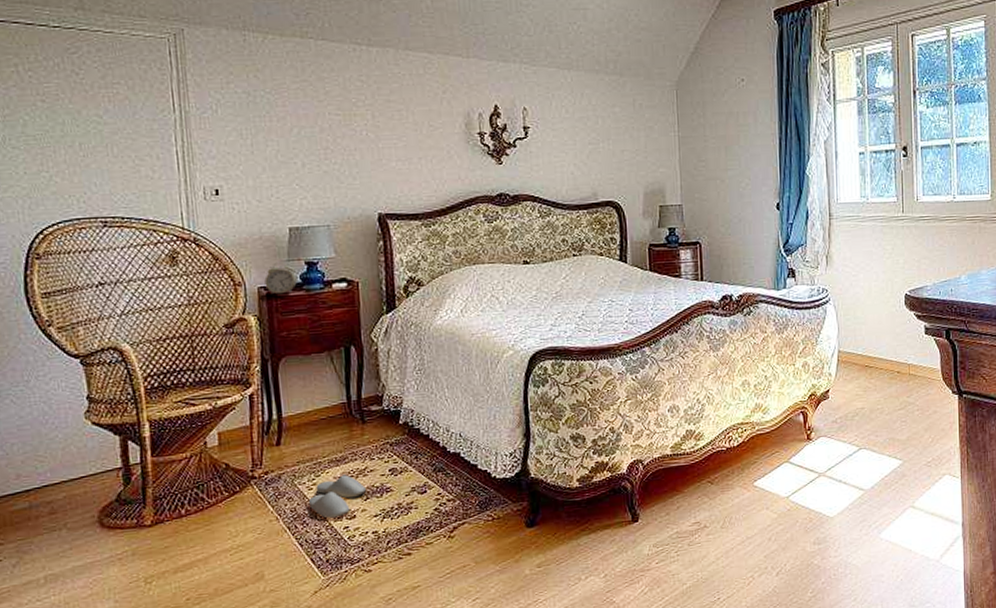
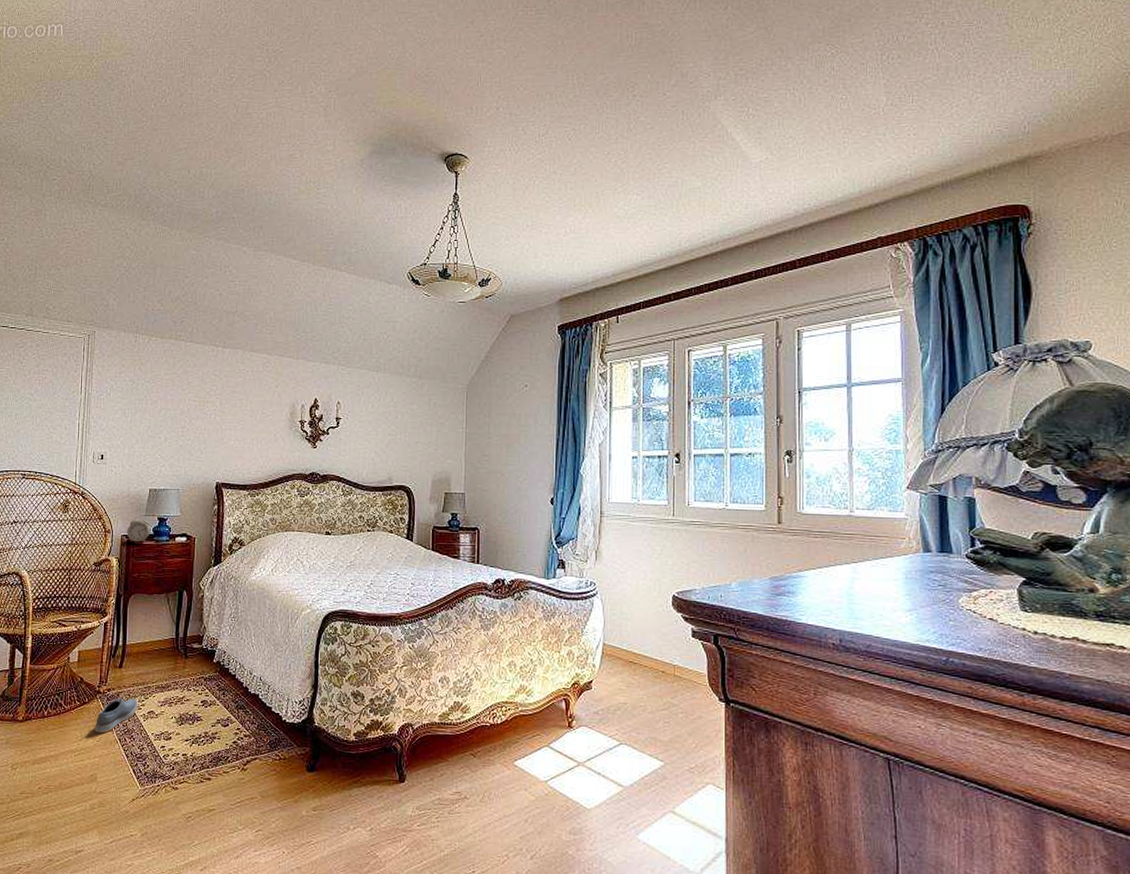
shoe: none [253,478,308,525] -> present [94,698,138,734]
slippers: present [308,475,367,519] -> none [136,700,182,737]

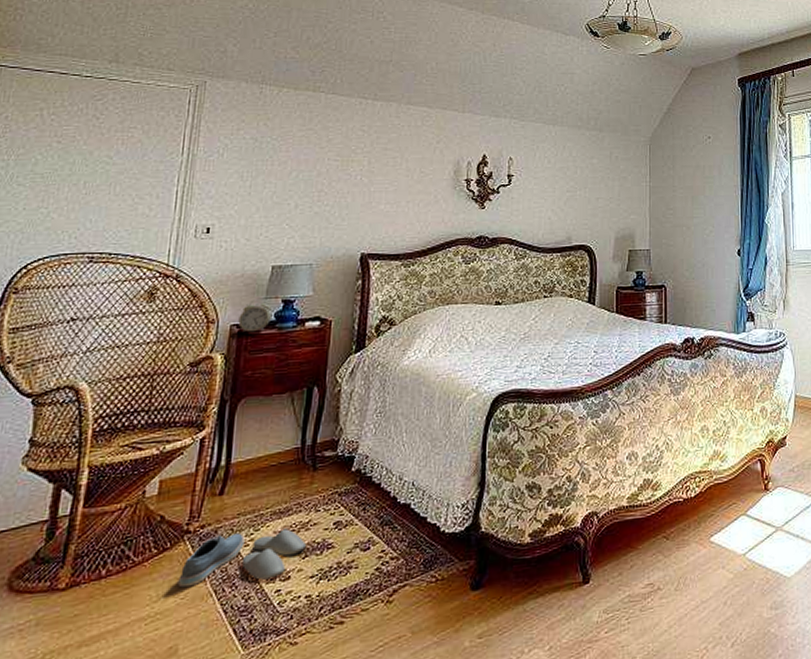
slippers: none [136,700,182,737] -> present [241,528,307,580]

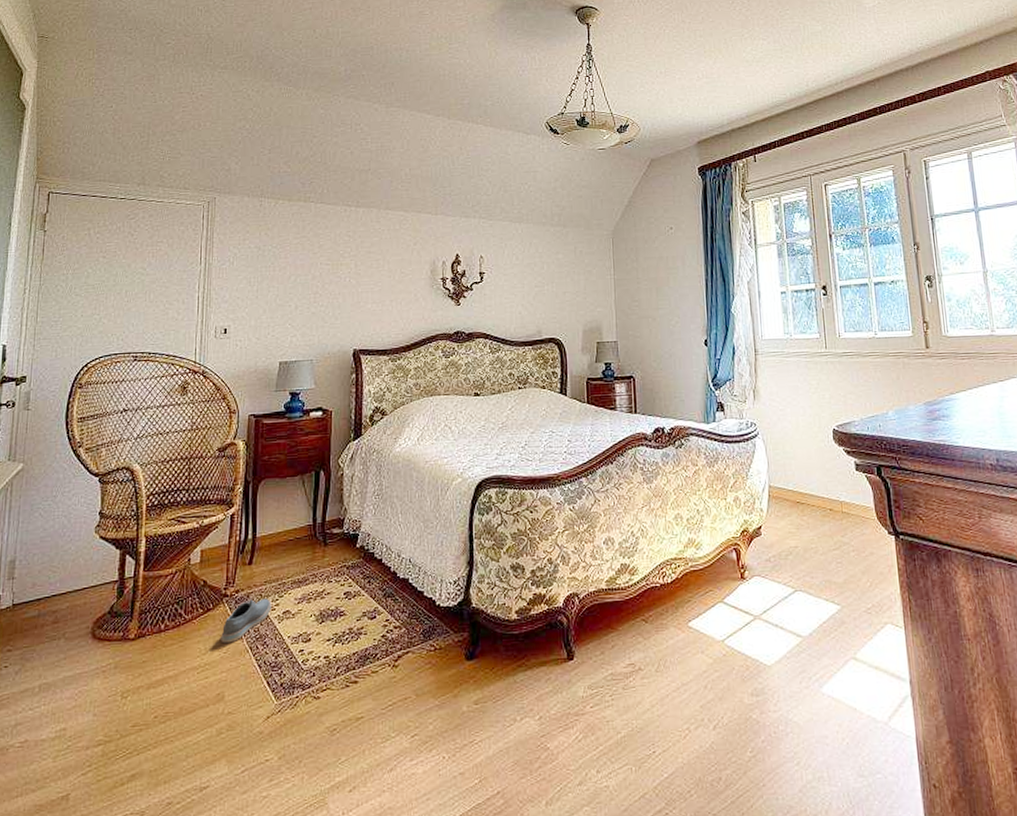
alarm clock: present [238,299,272,333] -> none [255,392,281,422]
slippers: present [241,528,307,580] -> none [270,596,323,640]

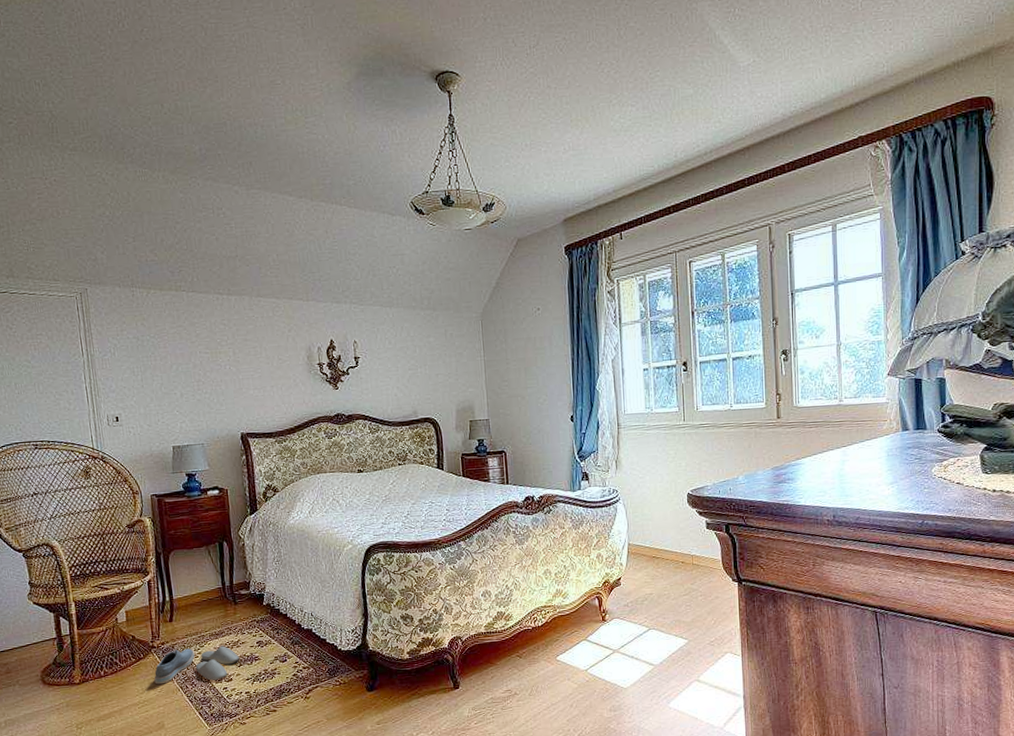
slippers: none [270,596,323,640] -> present [195,646,240,681]

